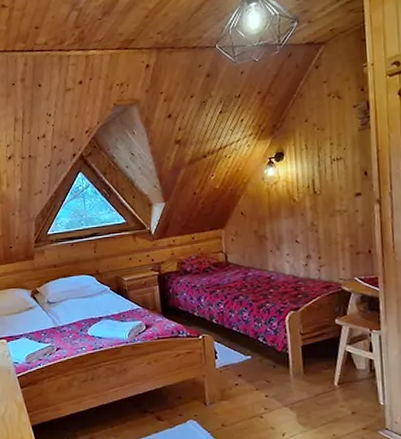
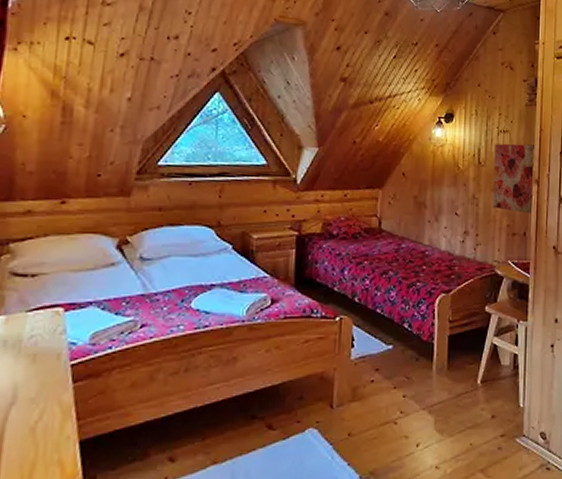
wall art: none [329,167,375,233] -> present [493,143,534,214]

